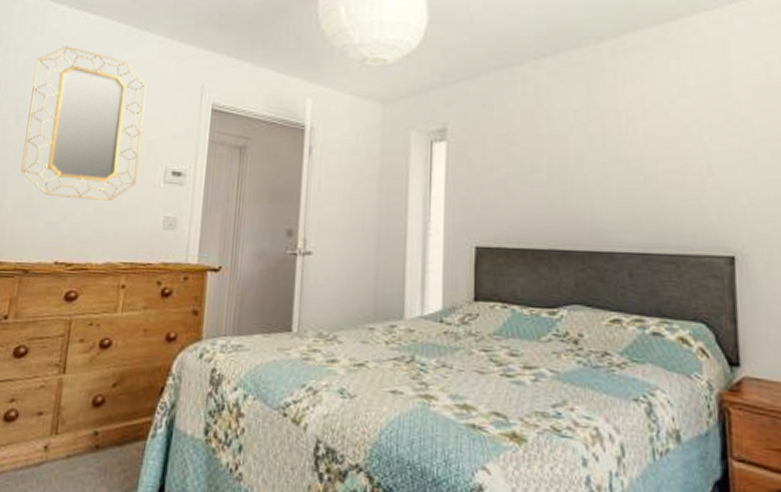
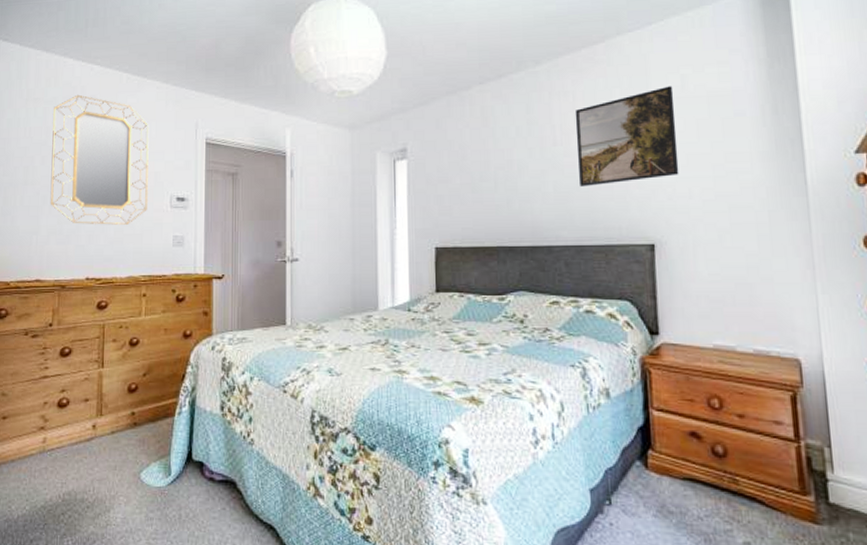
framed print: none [643,73,764,184] -> present [575,86,679,187]

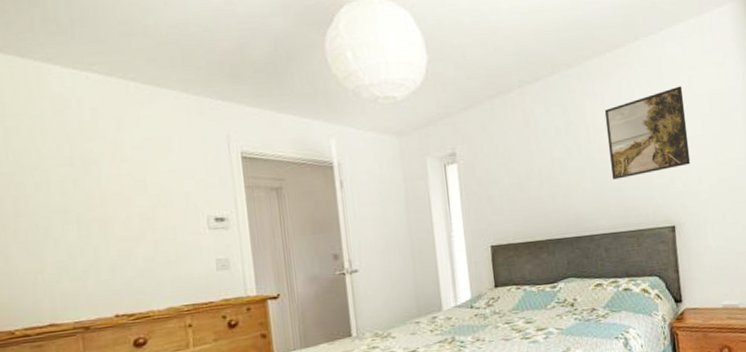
home mirror: present [50,94,149,225] -> none [42,108,181,257]

